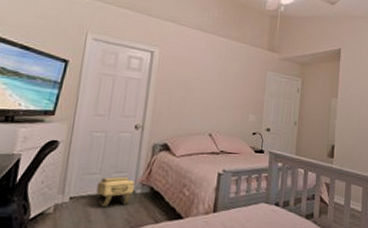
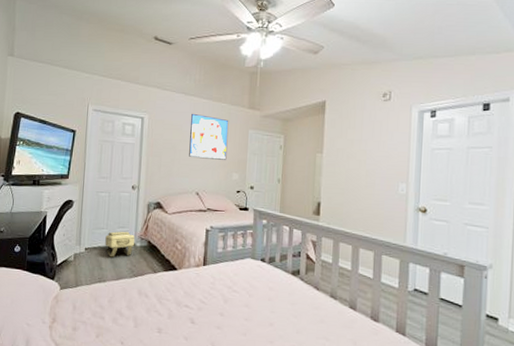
wall art: none [203,51,247,101] -> present [189,113,229,160]

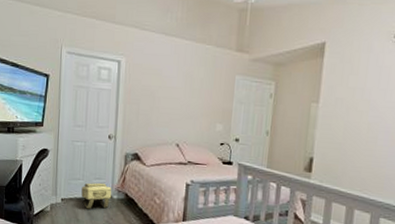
wall art: present [189,113,229,160] -> none [169,56,214,109]

